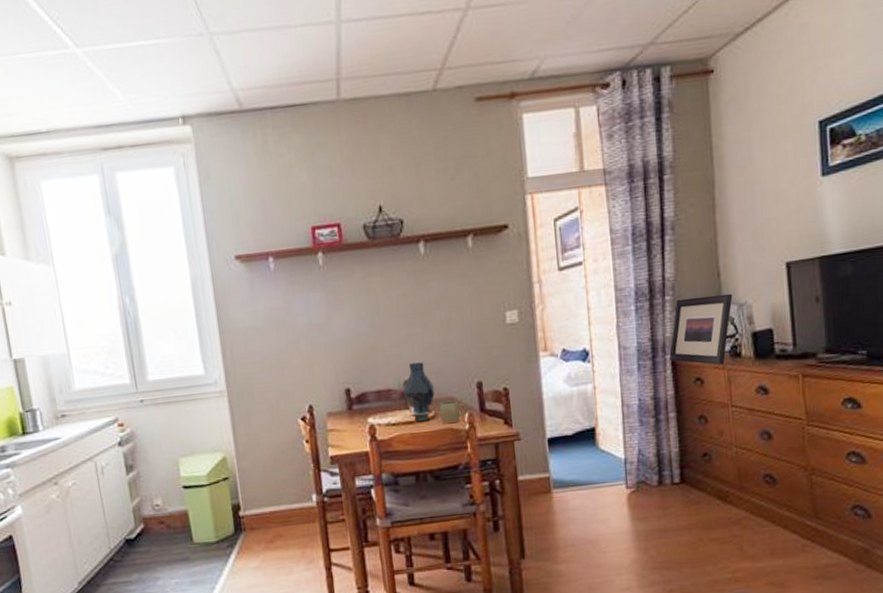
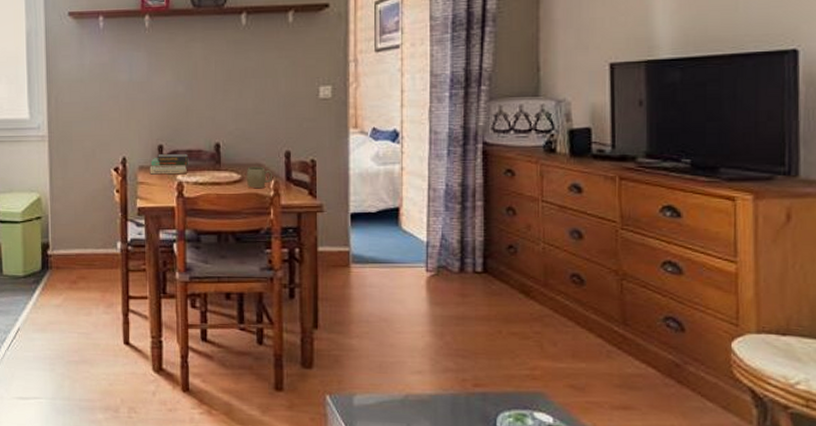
books: none [338,395,379,420] -> present [149,154,189,175]
vase: present [403,362,436,421] -> none [213,127,244,183]
picture frame: present [669,293,733,365] -> none [481,89,551,159]

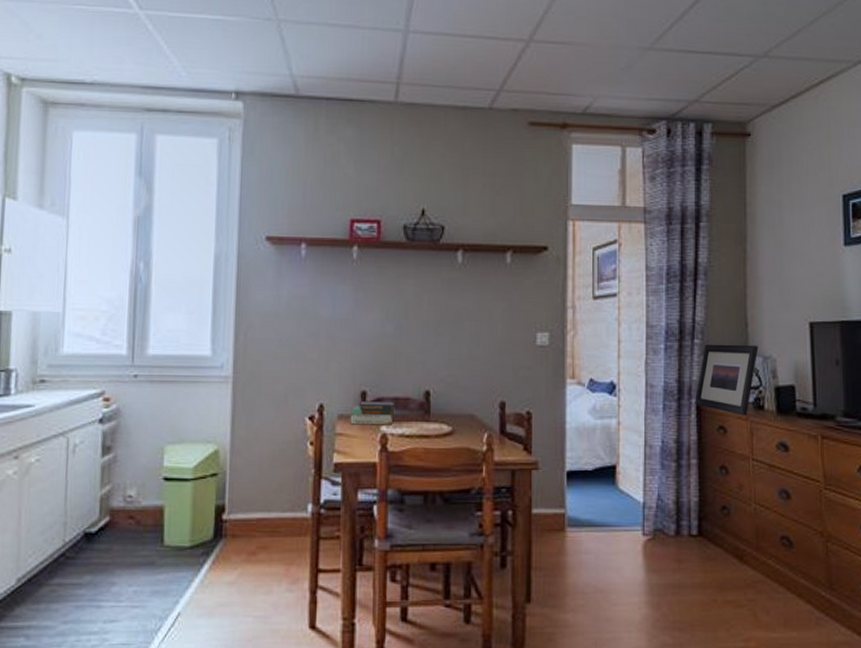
mug: present [246,166,272,189] -> none [457,417,485,443]
picture frame: none [481,89,551,159] -> present [695,344,759,416]

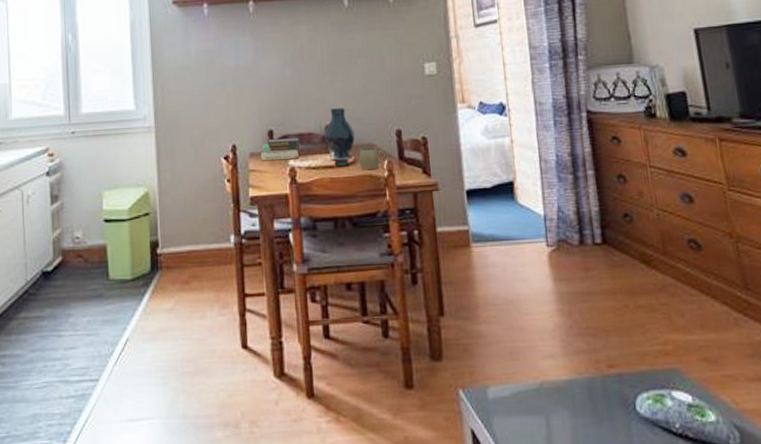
vase: none [422,373,456,436] -> present [324,108,356,166]
mug: none [457,417,485,443] -> present [358,146,385,170]
picture frame: present [695,344,759,416] -> none [585,56,644,125]

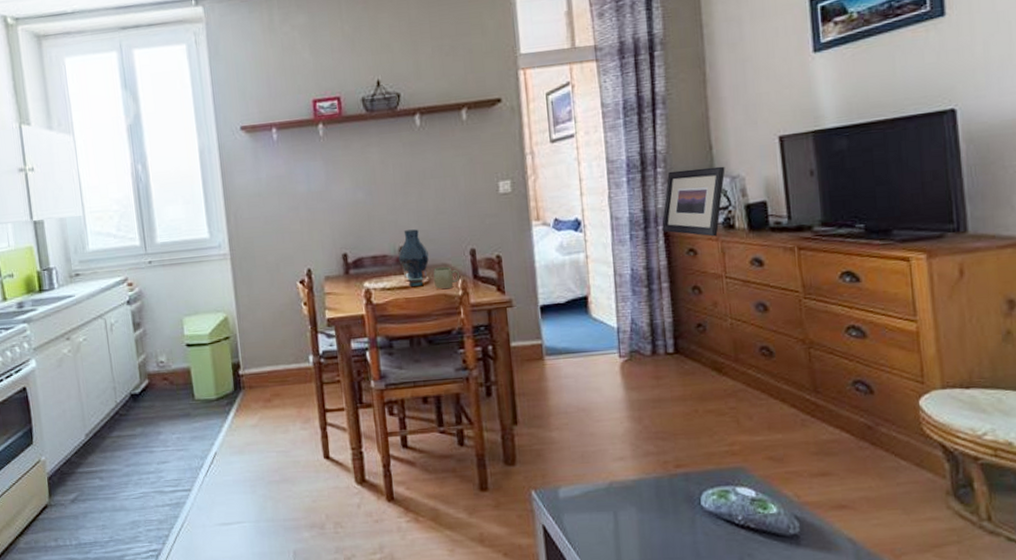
books: present [260,138,301,161] -> none [335,260,375,284]
picture frame: none [585,56,644,125] -> present [662,166,725,237]

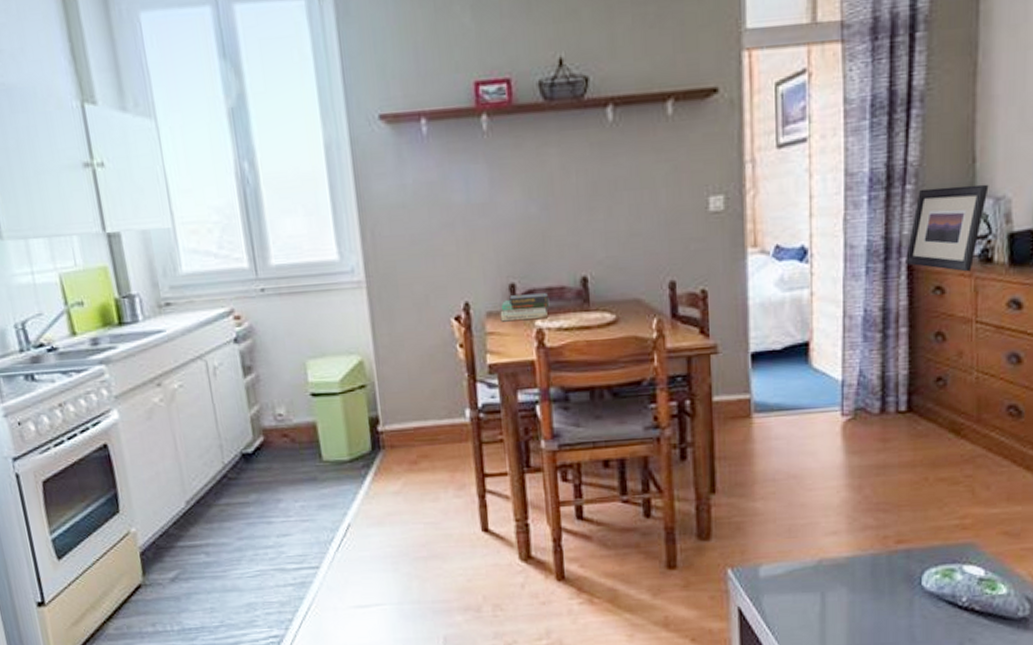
books: none [335,260,375,284] -> present [500,293,550,322]
vase: present [398,229,430,286] -> none [579,255,619,326]
mug: present [433,266,460,290] -> none [621,302,654,331]

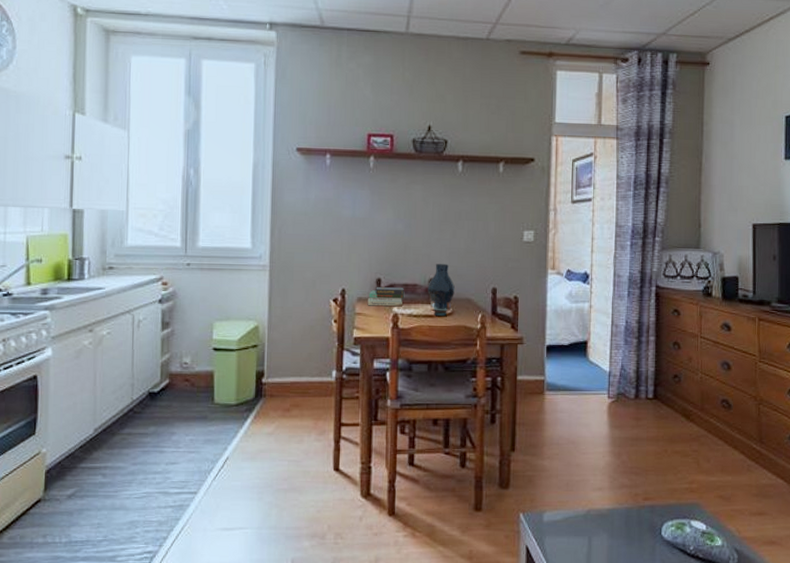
vase: none [579,255,619,326] -> present [427,264,456,316]
picture frame: present [906,184,989,272] -> none [654,241,709,301]

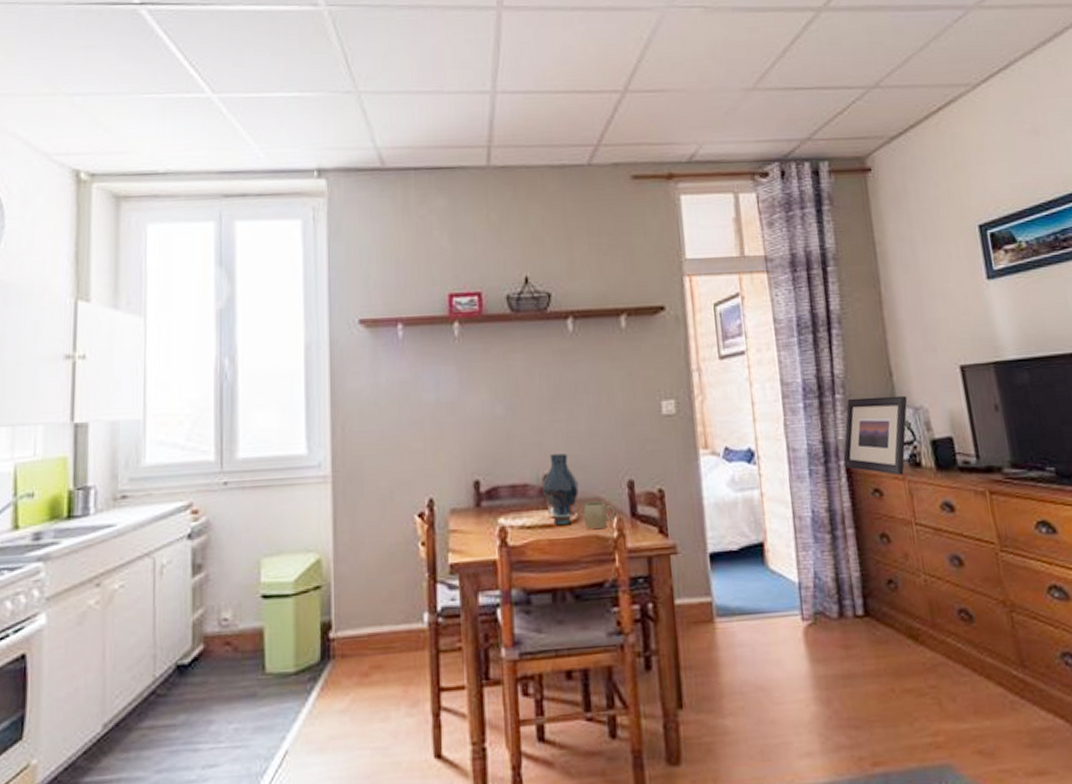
books: present [367,287,405,307] -> none [463,490,513,519]
mug: none [456,300,480,322] -> present [583,500,615,530]
picture frame: none [654,241,709,301] -> present [843,395,908,476]

